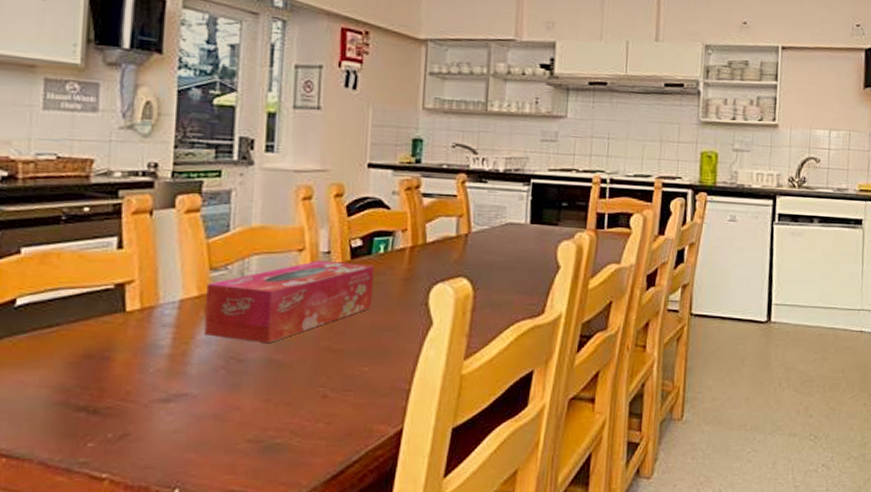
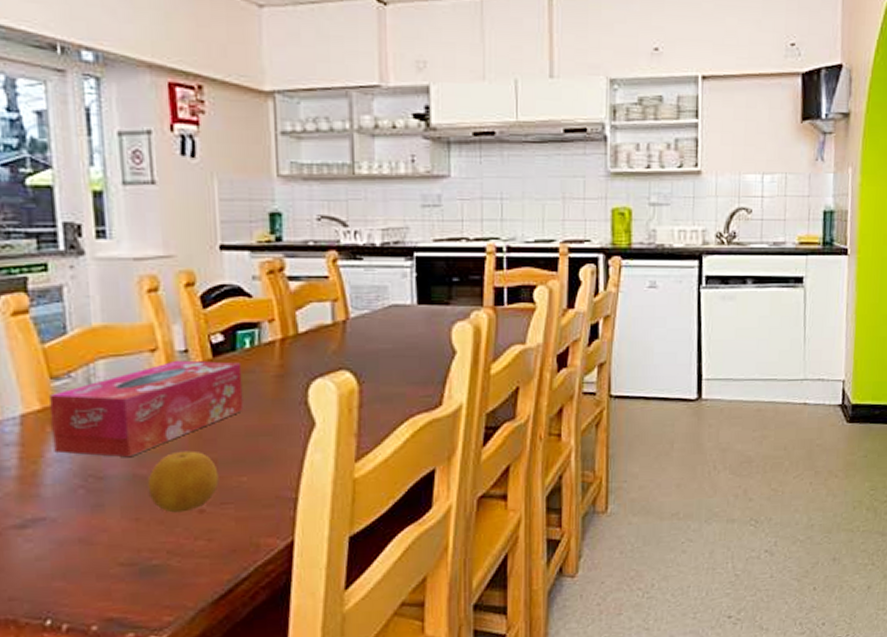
fruit: none [280,340,344,396] -> present [147,450,219,513]

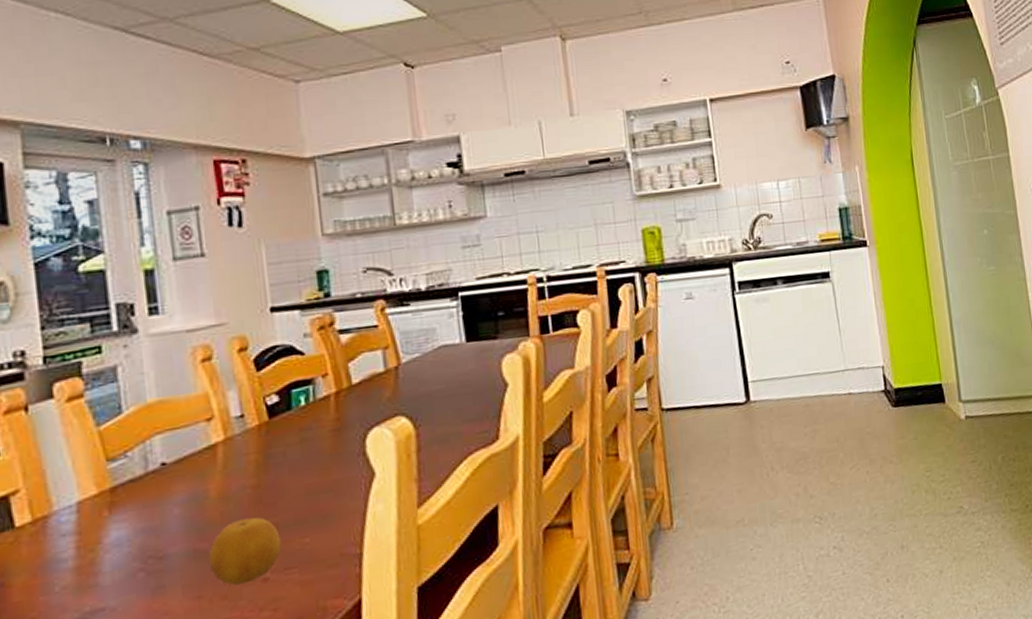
tissue box: present [49,360,244,458] -> none [106,421,303,537]

